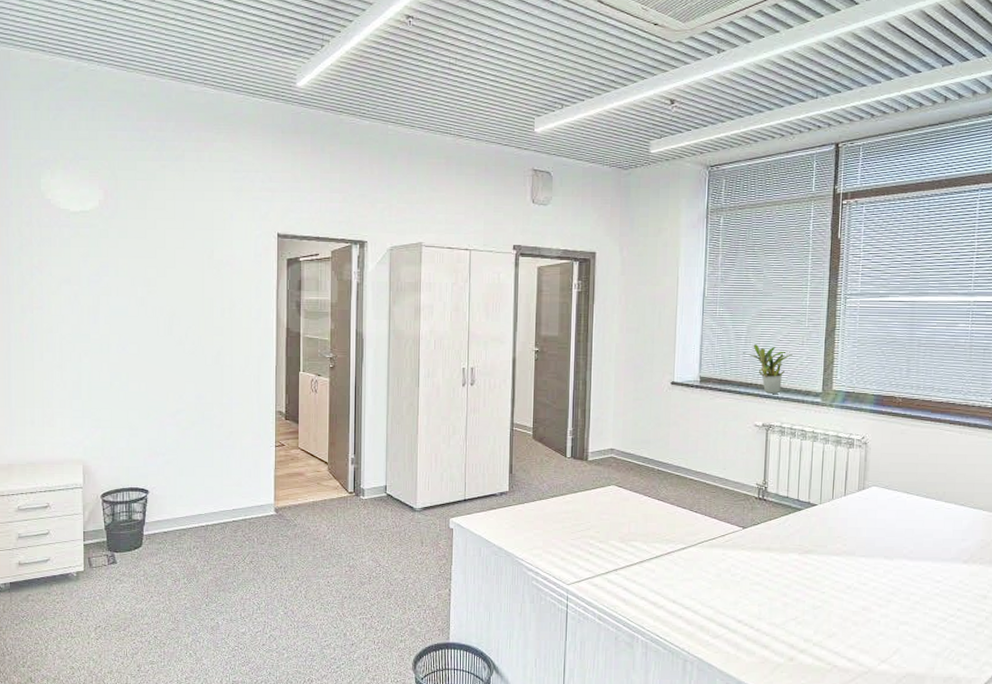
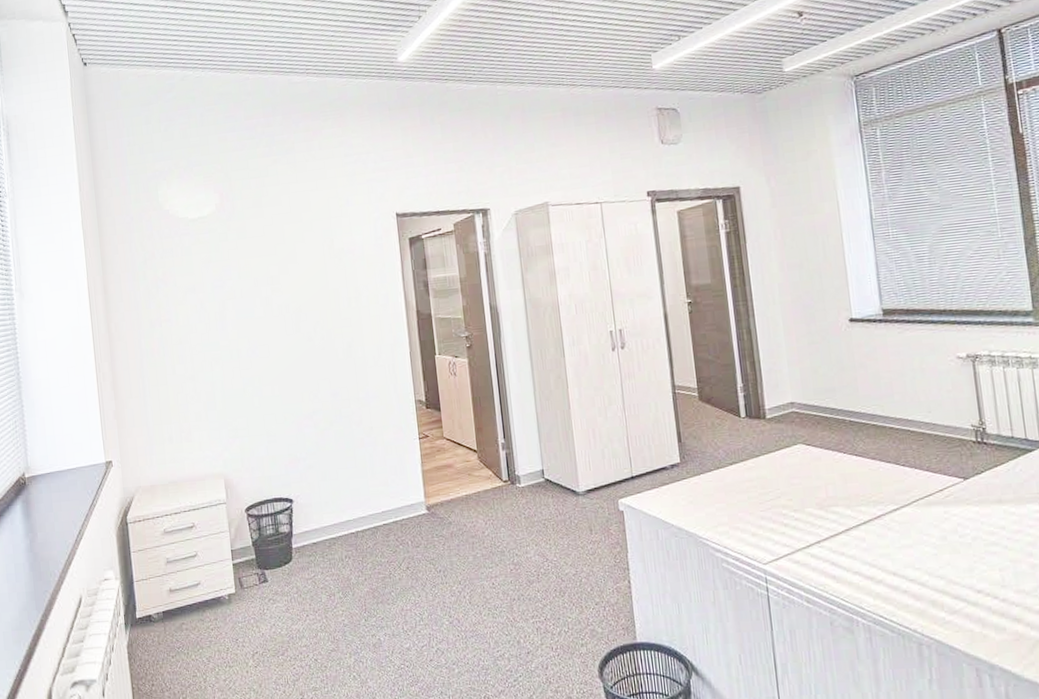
potted plant: present [743,344,793,394] -> none [929,264,989,319]

